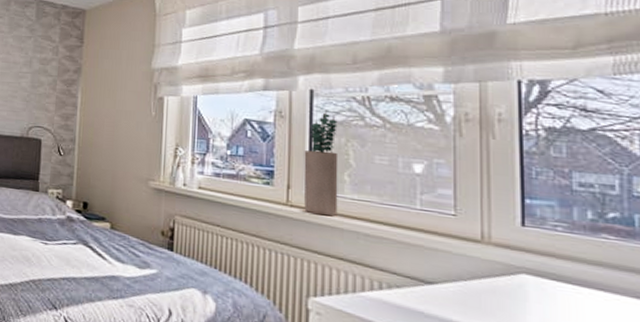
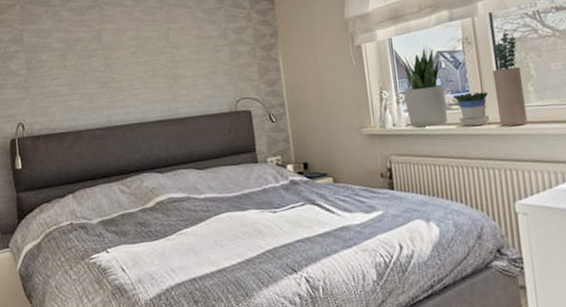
planter: none [201,113,247,196] -> present [402,49,448,128]
flowerpot: none [255,168,296,206] -> present [453,91,490,126]

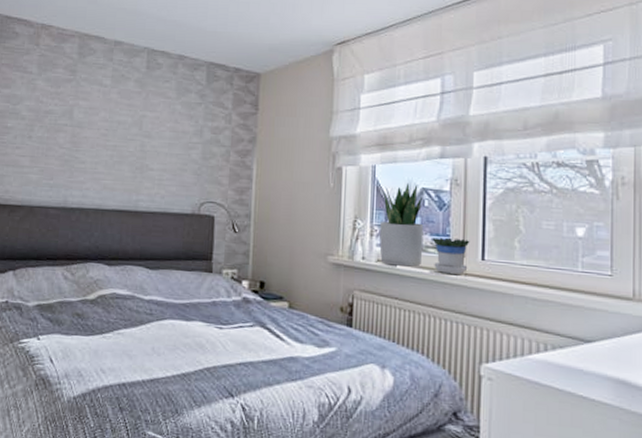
vase: present [492,29,528,127] -> none [477,176,510,283]

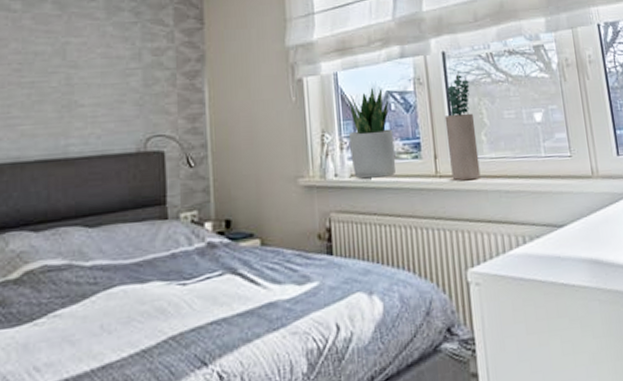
flowerpot: present [432,237,470,275] -> none [403,139,442,179]
vase: none [477,176,510,283] -> present [444,71,481,181]

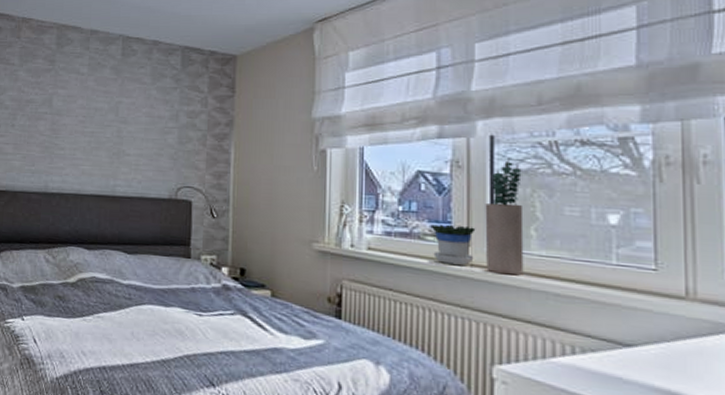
planter: present [348,87,396,179] -> none [370,165,421,256]
flowerpot: none [403,139,442,179] -> present [430,224,476,265]

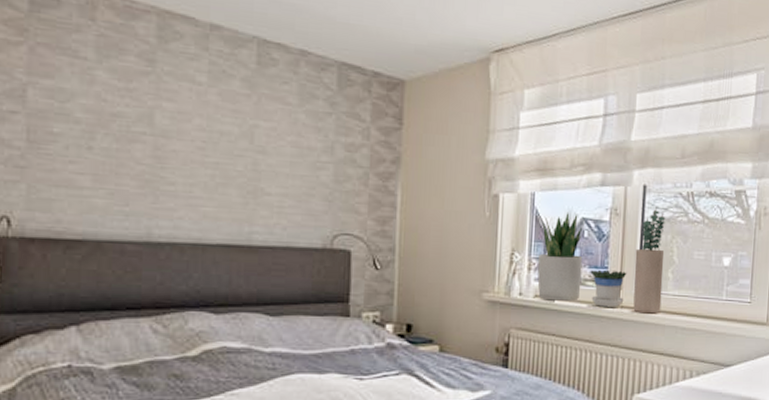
planter: none [370,165,421,256] -> present [537,212,583,301]

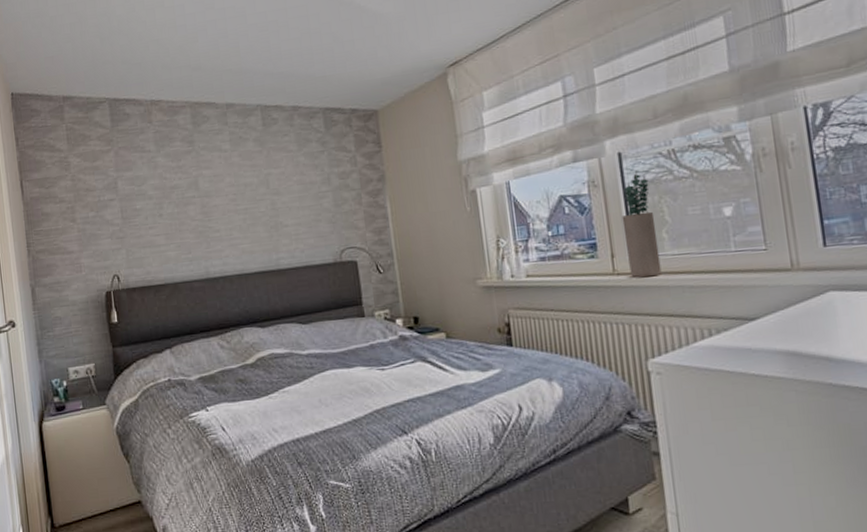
planter: present [537,212,583,301] -> none [521,193,572,279]
flowerpot: present [590,269,627,307] -> none [578,238,619,277]

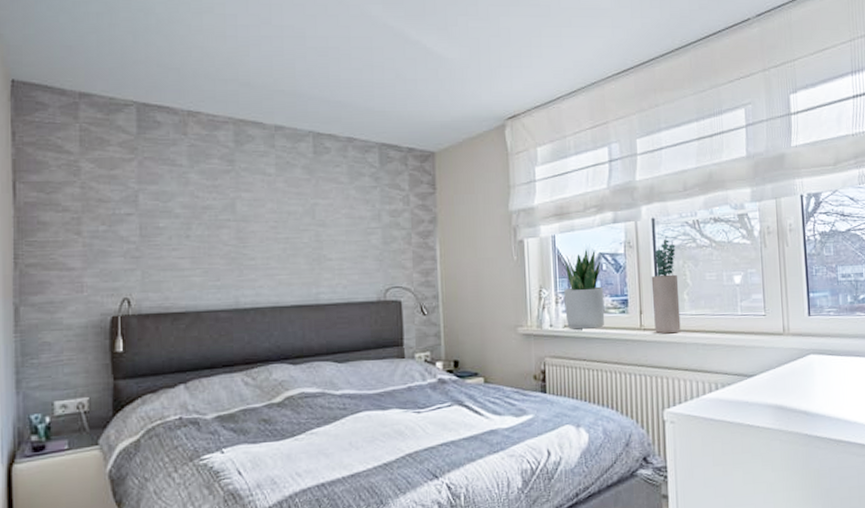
planter: none [521,193,572,279] -> present [564,249,605,330]

